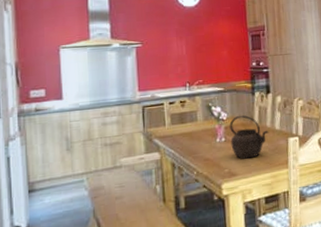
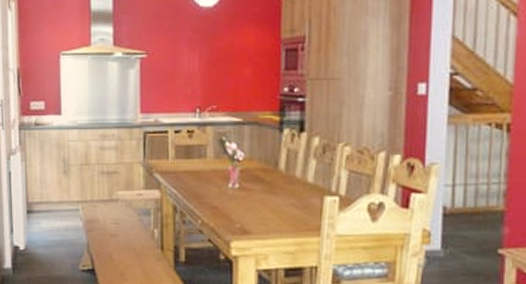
kettle: present [229,115,269,159] -> none [246,158,298,215]

